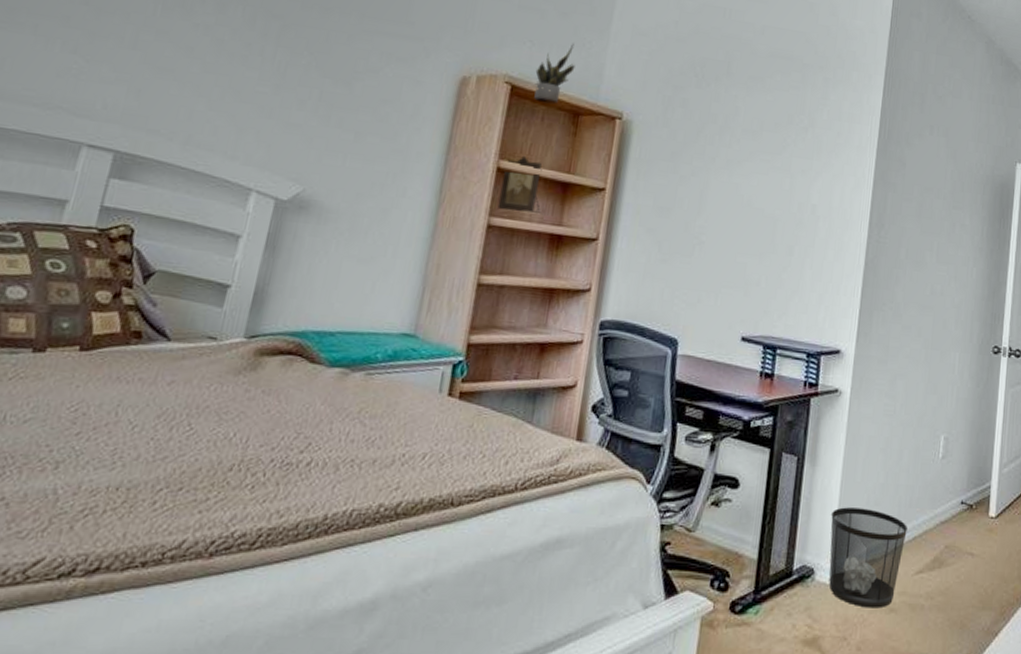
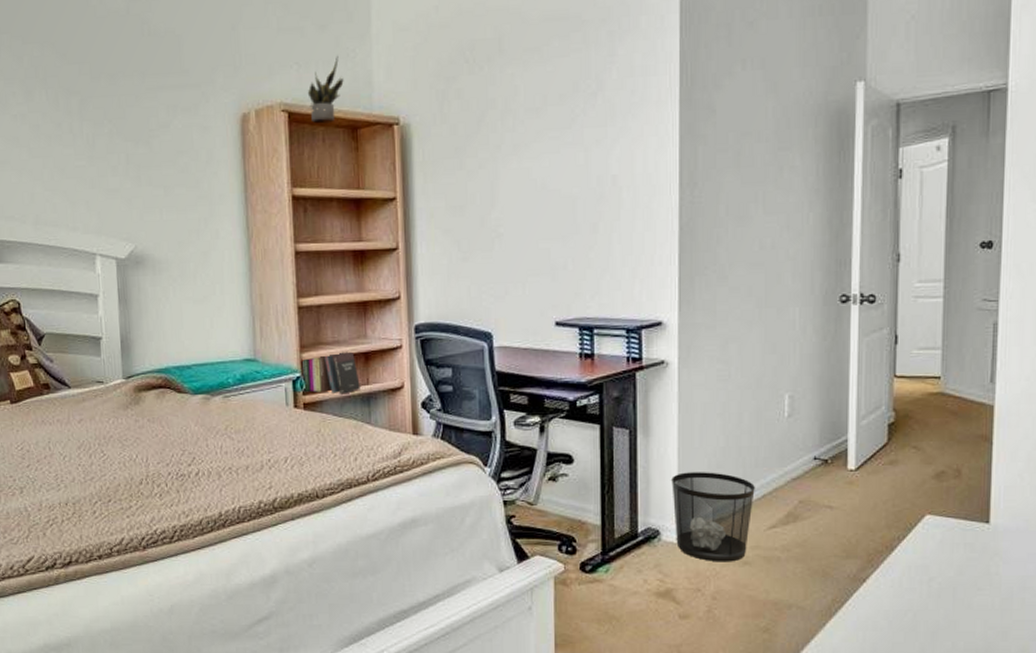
books: none [461,338,530,387] -> present [301,350,360,394]
photo frame: present [497,155,542,213] -> none [299,179,339,235]

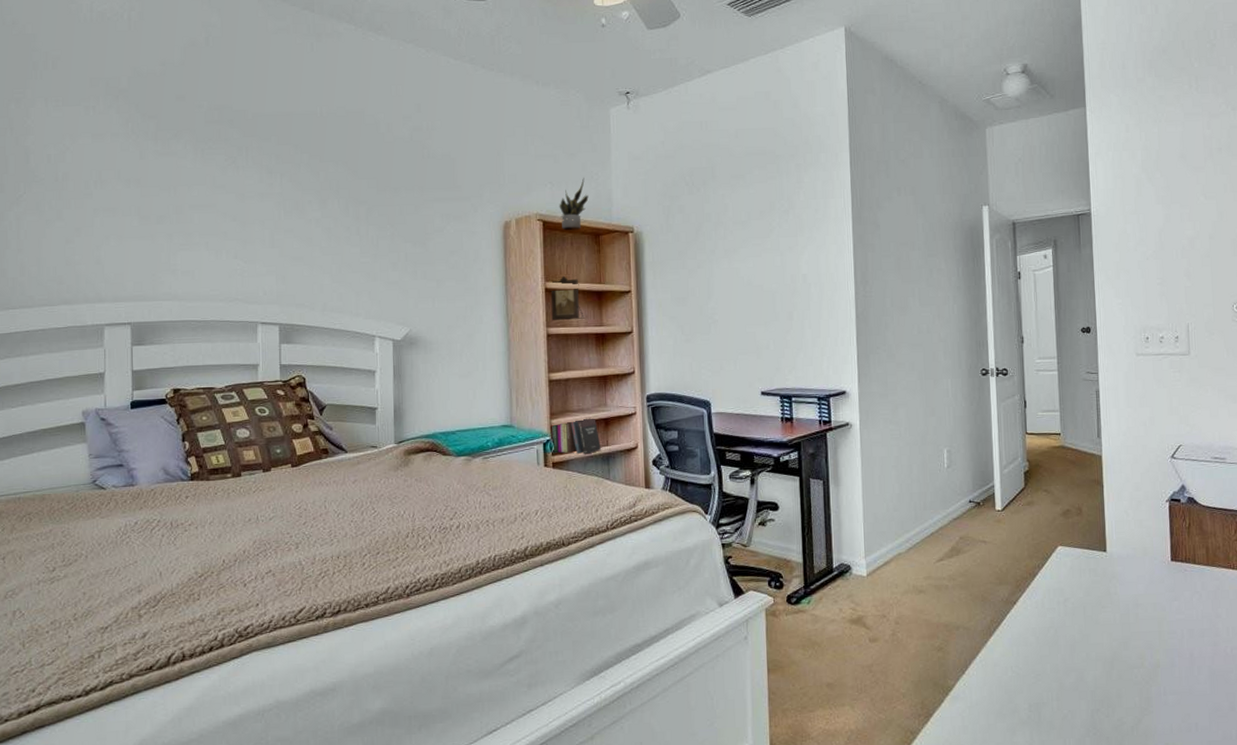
photo frame: none [299,179,339,235] -> present [551,275,584,321]
waste bin: present [671,472,755,562] -> none [858,514,925,592]

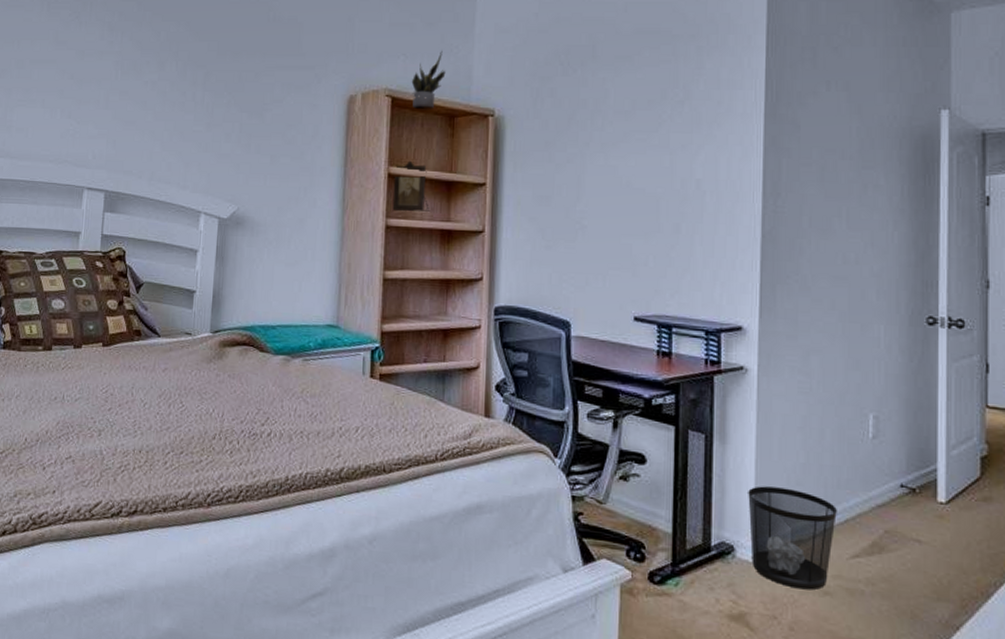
books: present [551,417,601,455] -> none [379,325,437,369]
waste bin: none [858,514,925,592] -> present [748,486,837,590]

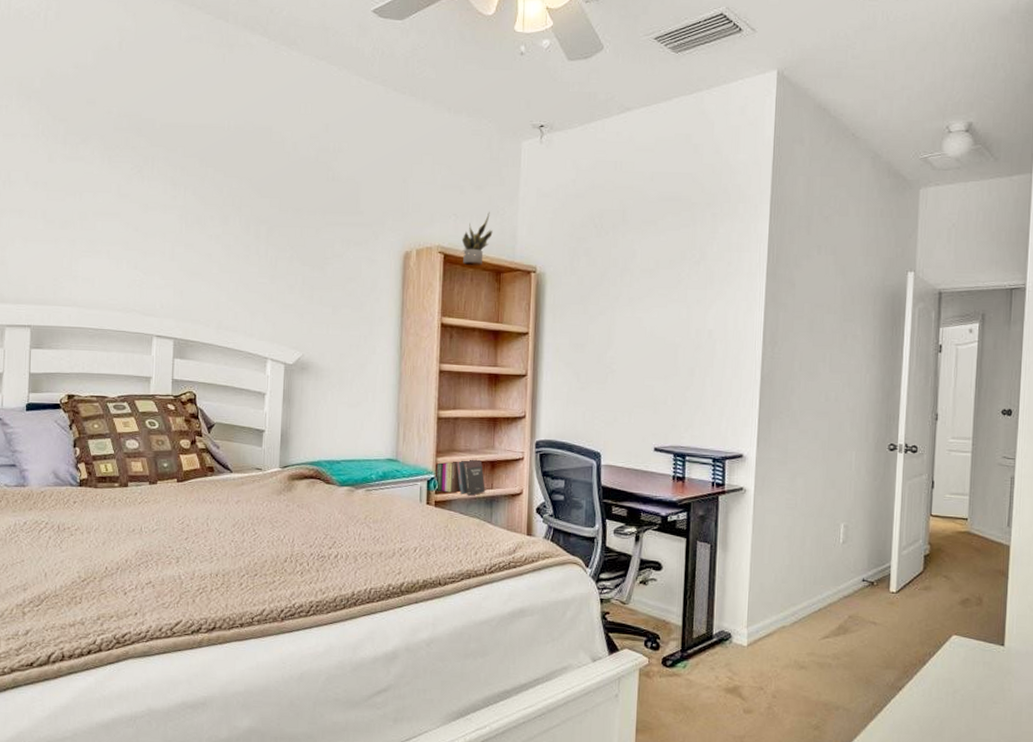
books: none [379,325,437,369] -> present [434,458,485,496]
photo frame: present [392,160,429,212] -> none [445,311,479,358]
waste bin: present [748,486,837,590] -> none [743,584,813,666]

